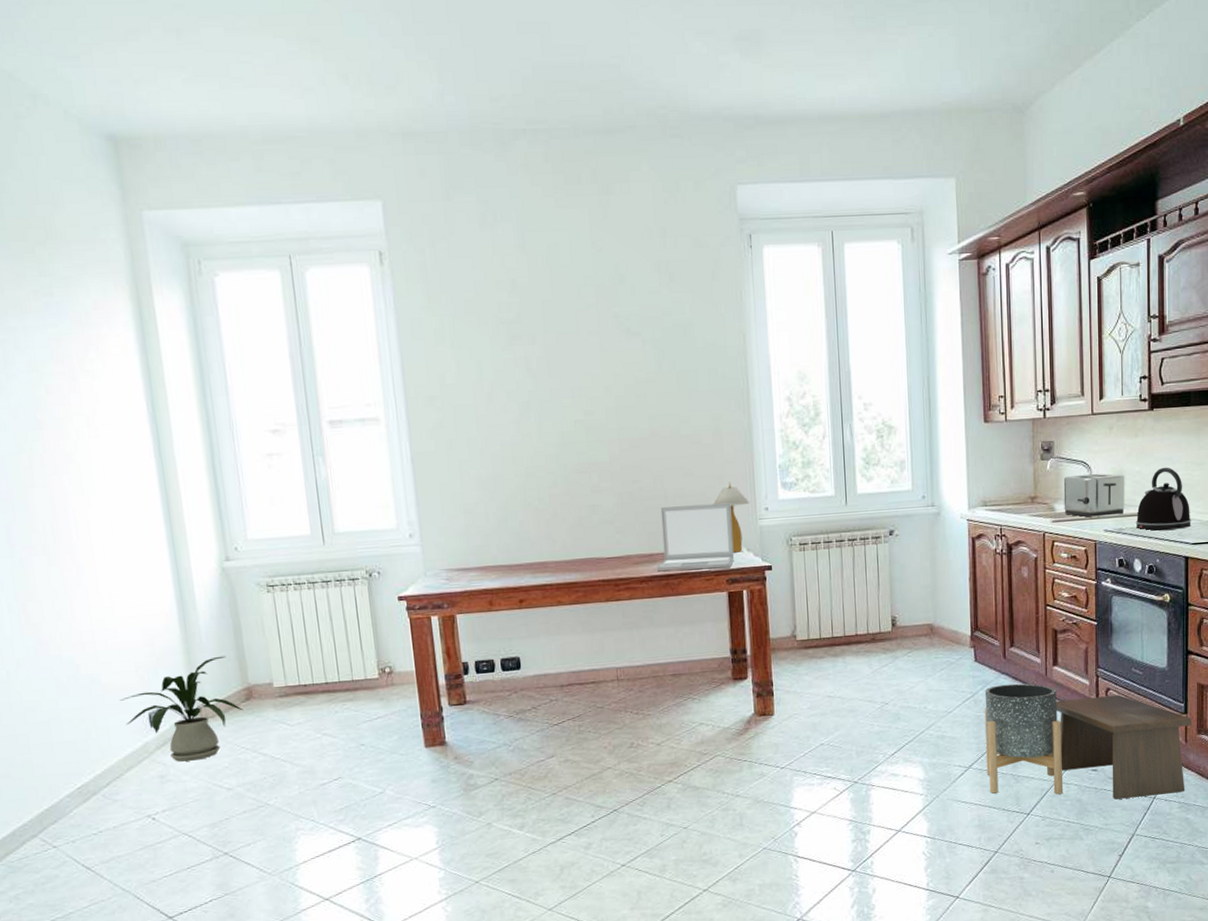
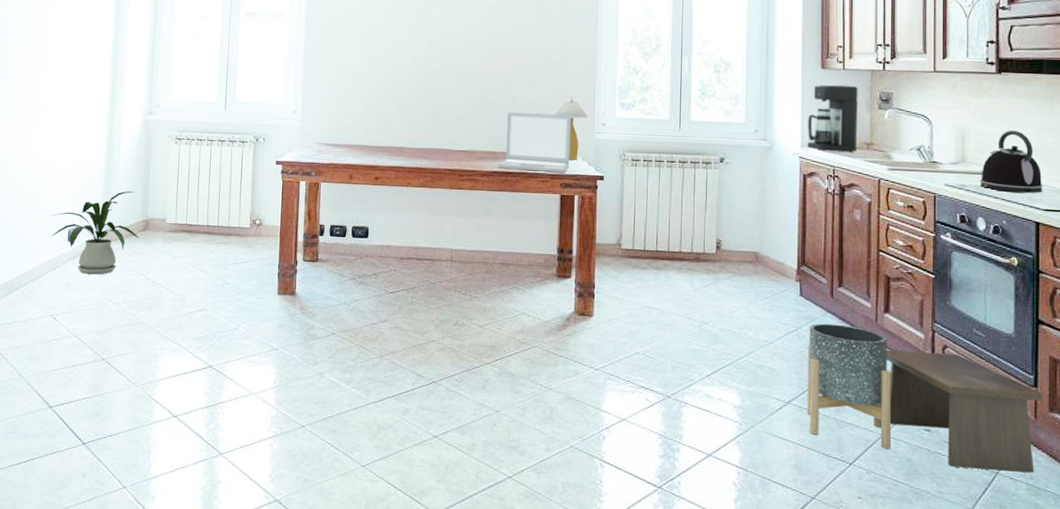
coffee maker: none [973,437,1022,511] -> present [807,85,858,152]
toaster: present [1063,473,1125,518] -> none [901,127,969,171]

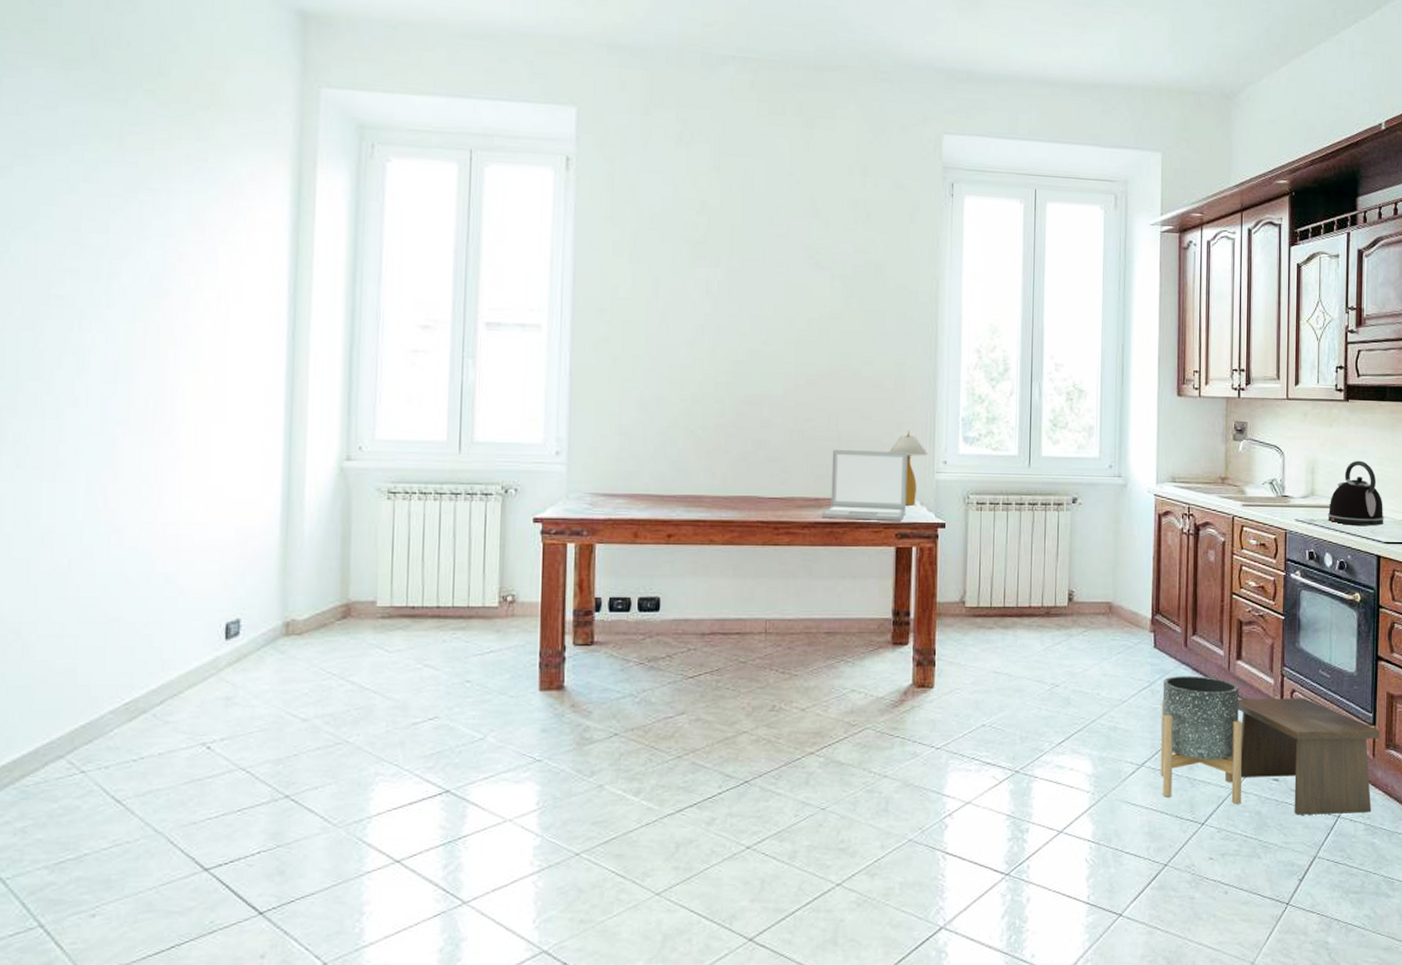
house plant: present [49,190,140,275] -> none [194,565,337,683]
coffee maker: present [807,85,858,152] -> none [1163,414,1213,488]

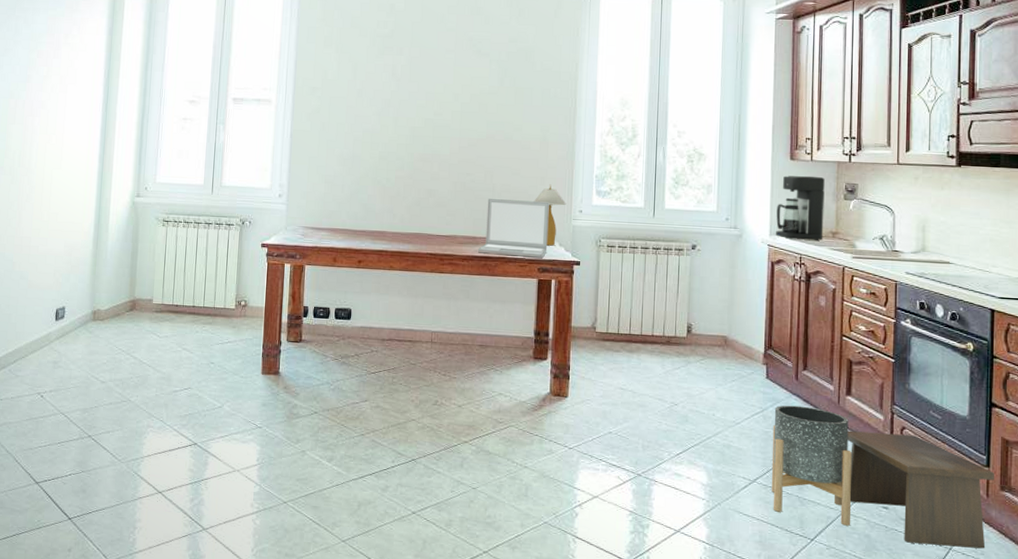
coffee maker: none [1163,414,1213,488] -> present [776,175,825,241]
kettle: present [1327,460,1384,527] -> none [938,221,999,282]

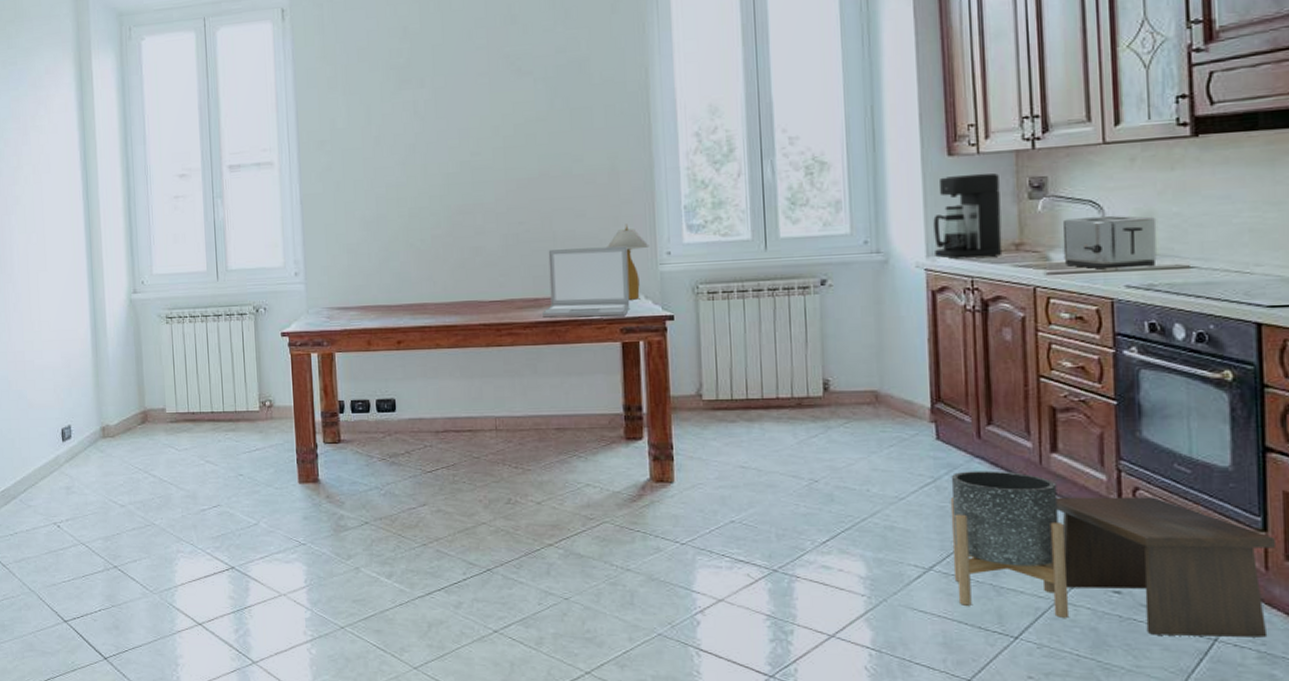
toaster: none [865,217,930,260] -> present [1062,215,1157,270]

